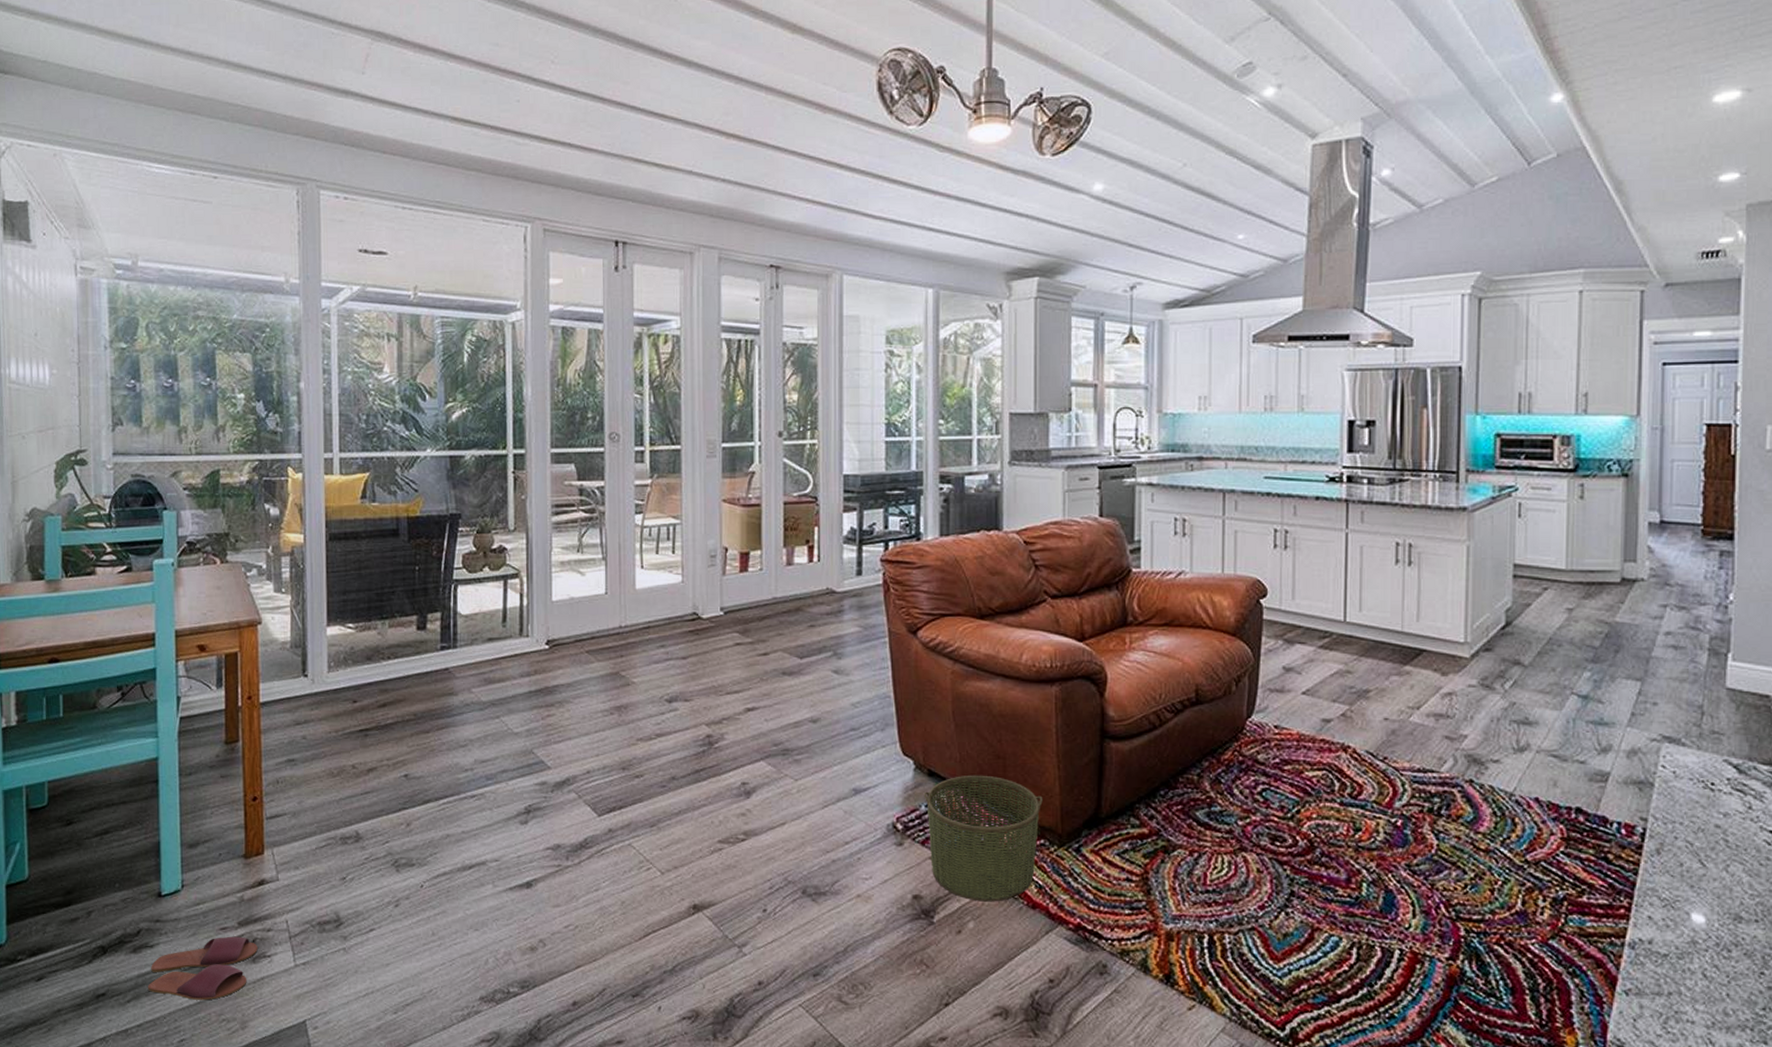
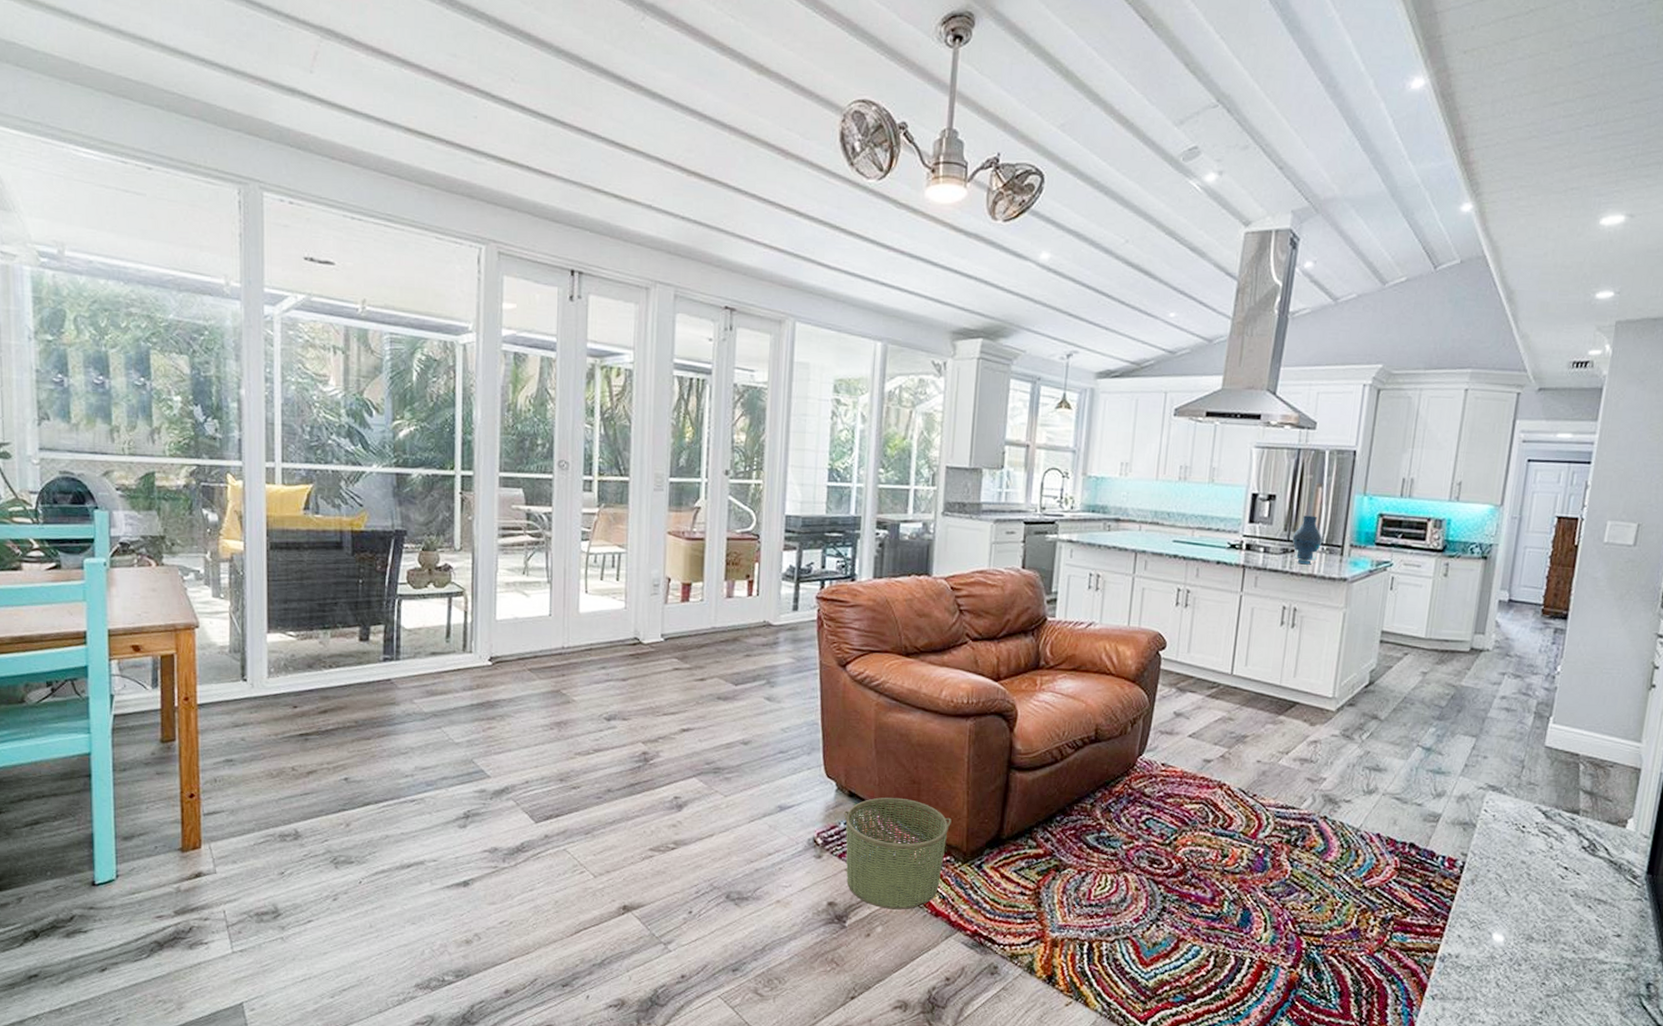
slippers: present [147,936,258,1000] -> none [81,924,195,983]
vase: none [1399,440,1434,495] -> present [1292,515,1323,565]

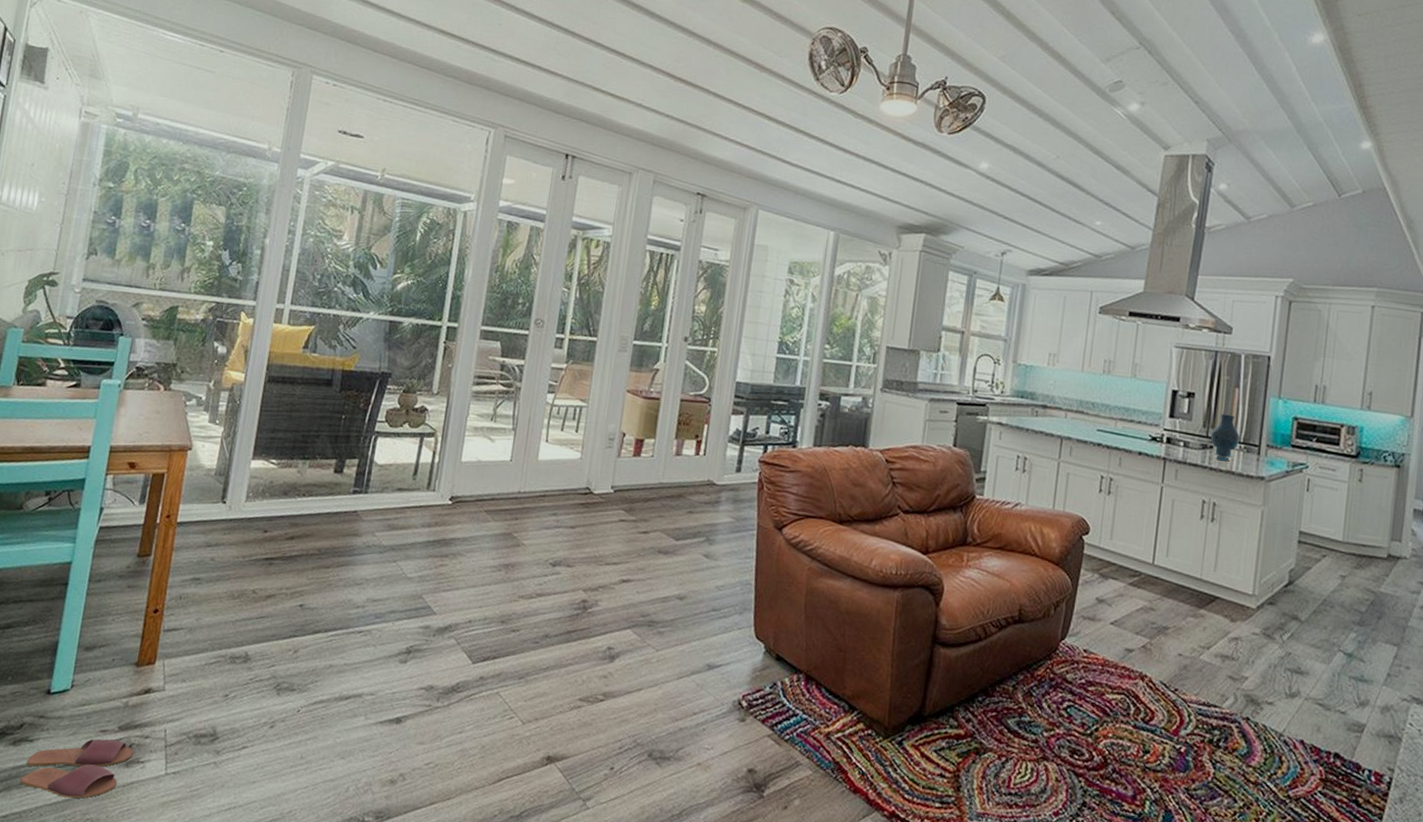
slippers: none [81,924,195,983] -> present [19,738,133,799]
basket: present [843,797,952,910] -> none [768,663,875,783]

